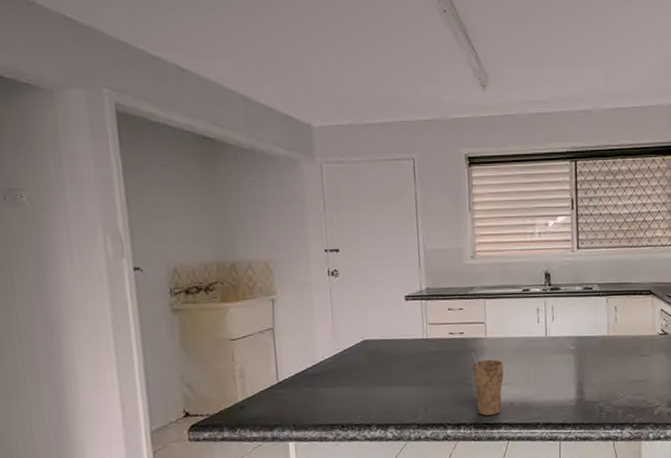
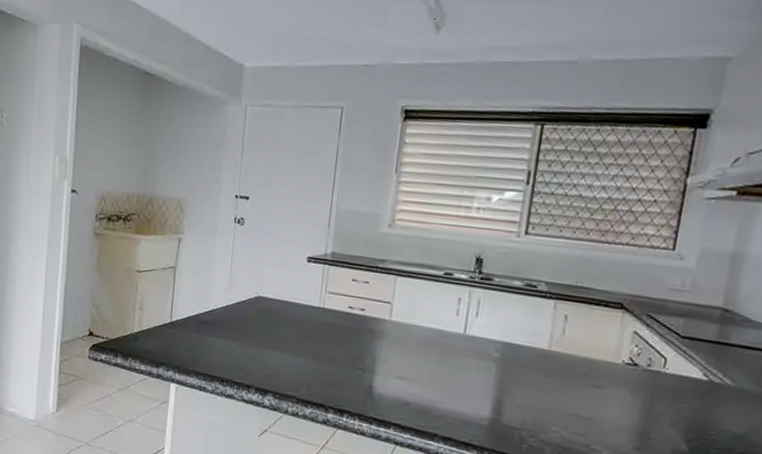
cup: present [471,352,504,416] -> none [366,333,405,411]

